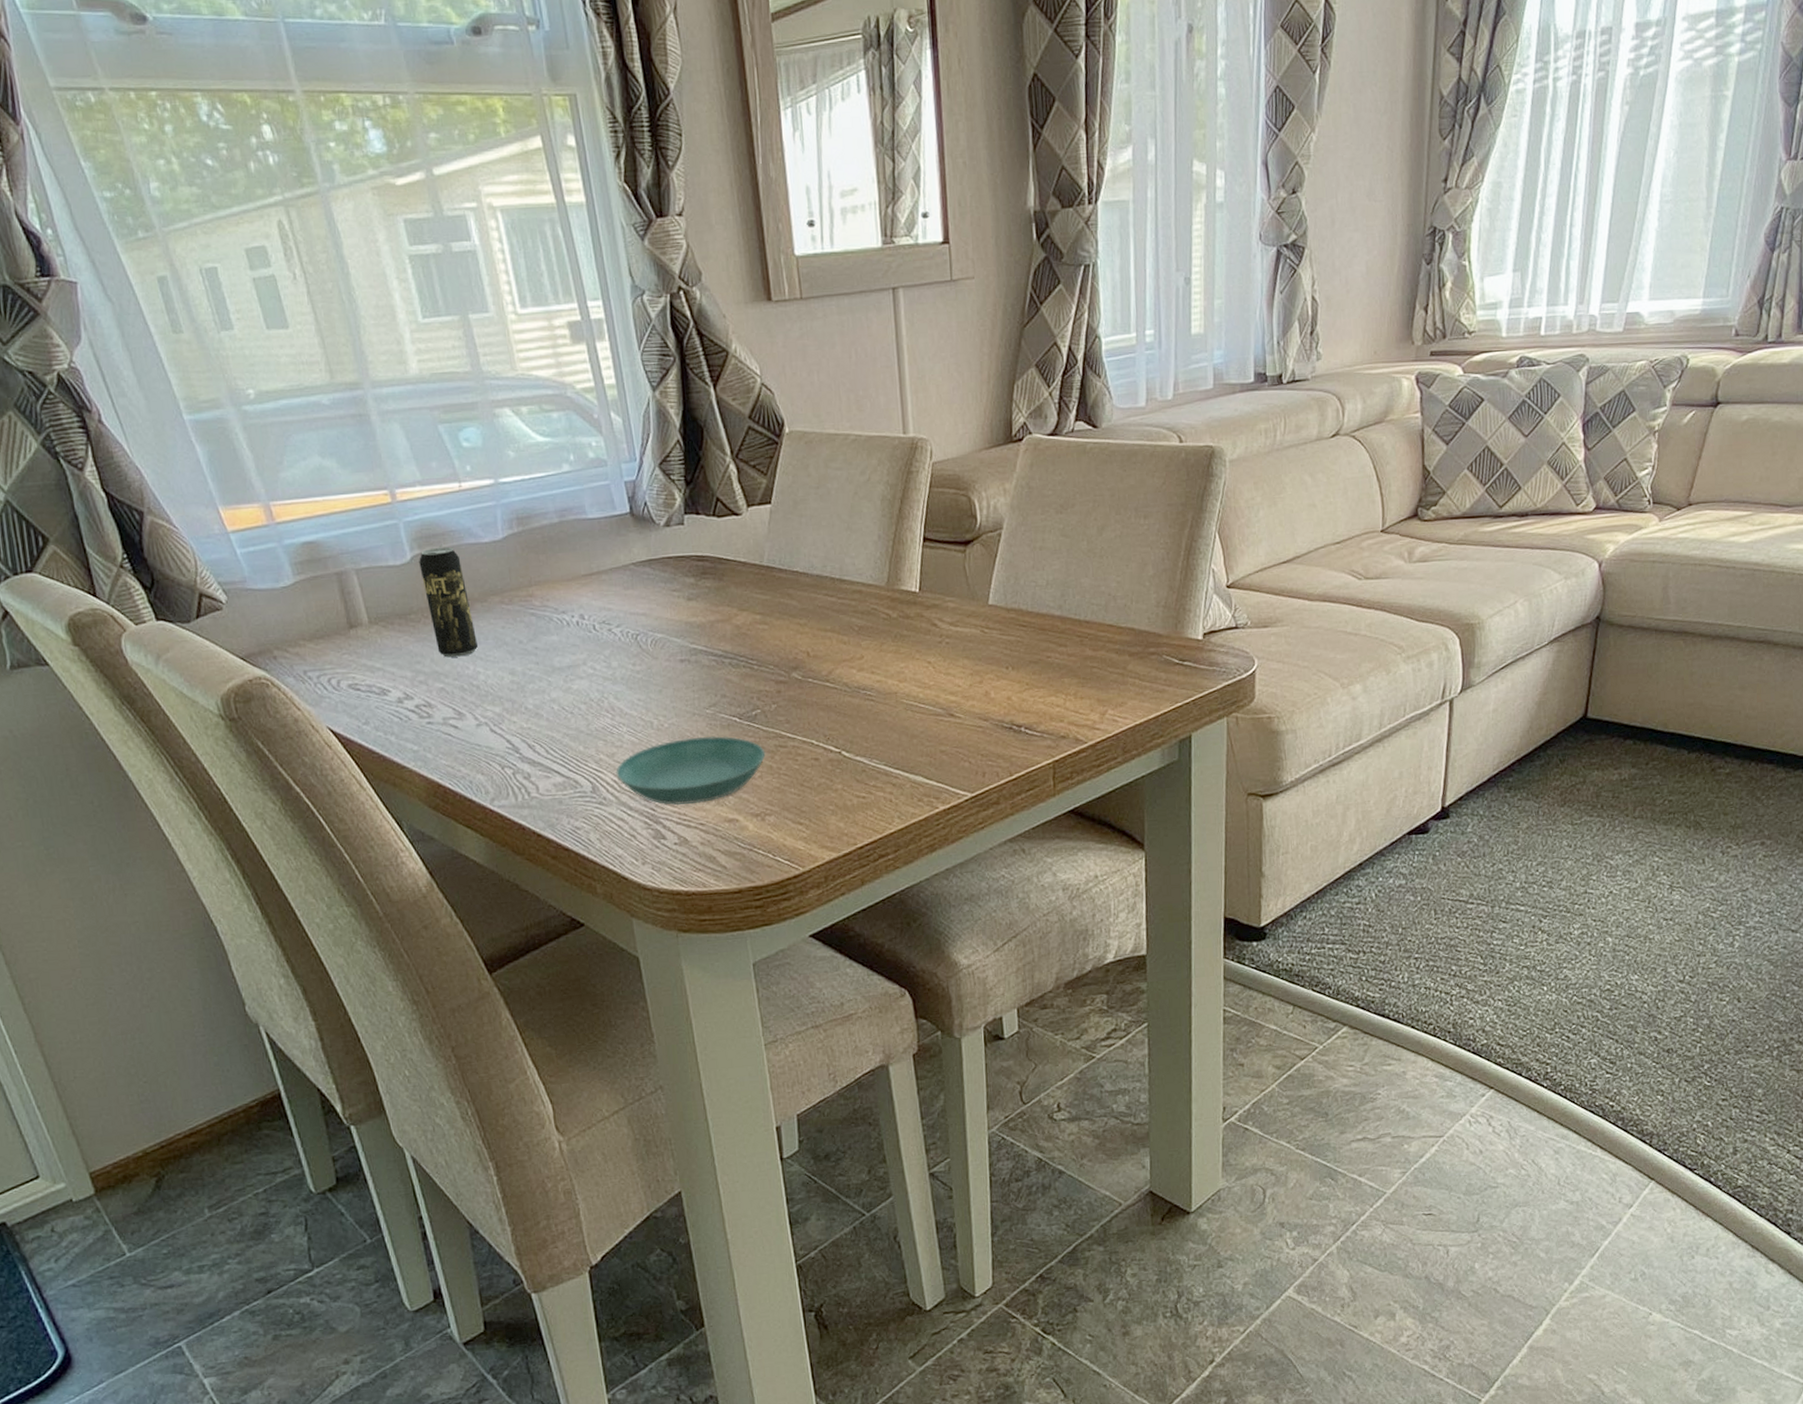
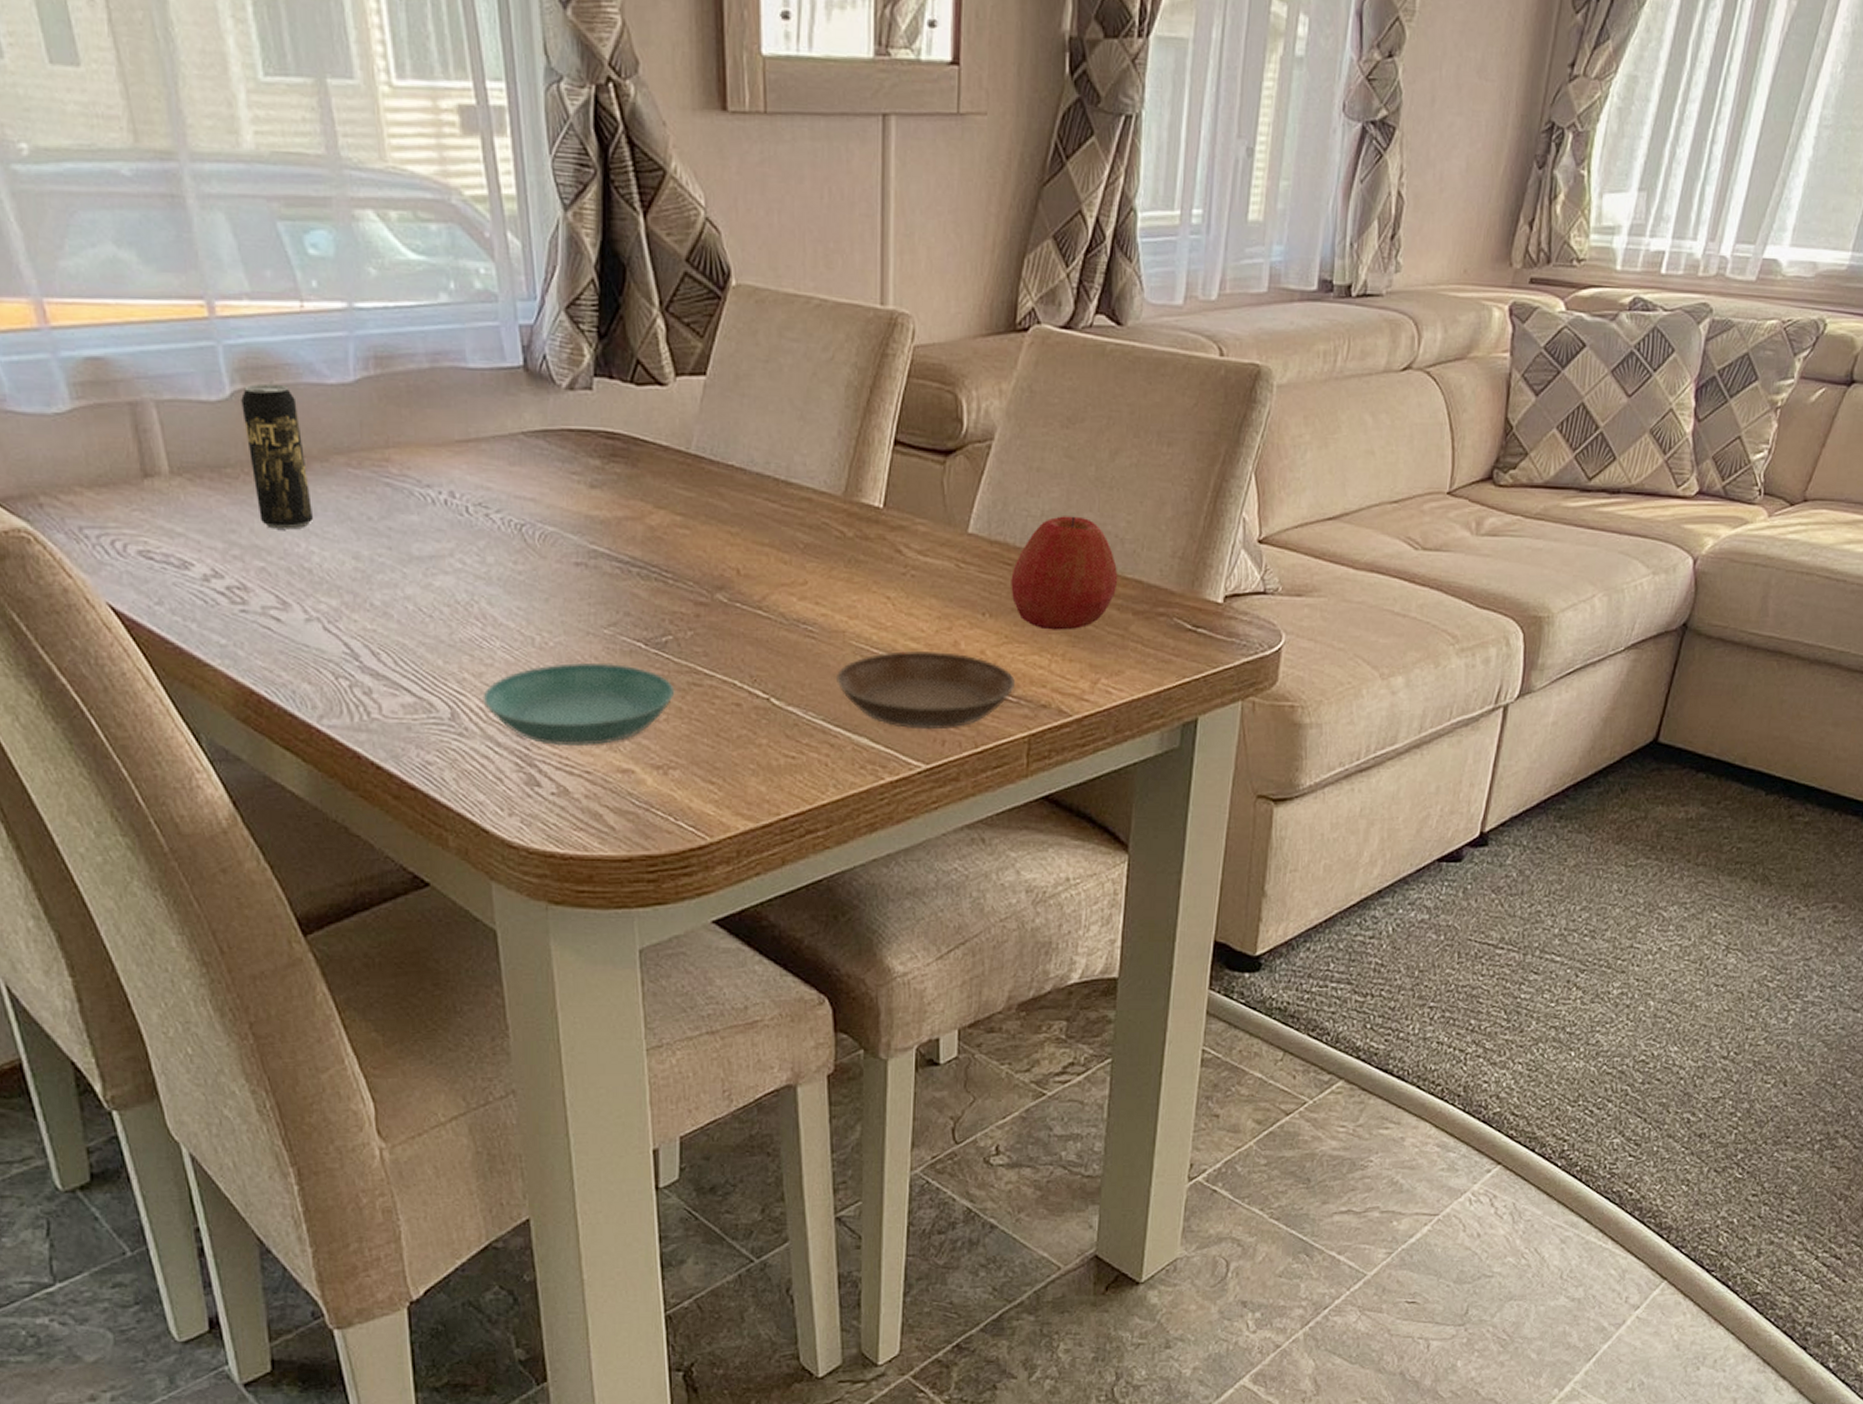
saucer: none [892,701,1038,766] -> present [835,651,1015,730]
apple: none [1027,582,1114,675] -> present [1011,516,1118,630]

